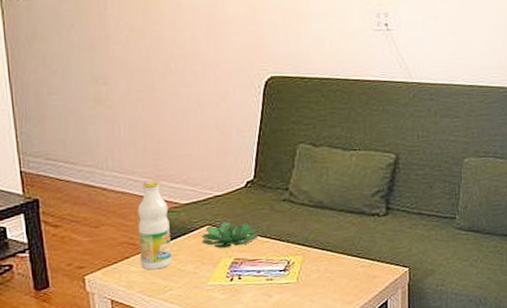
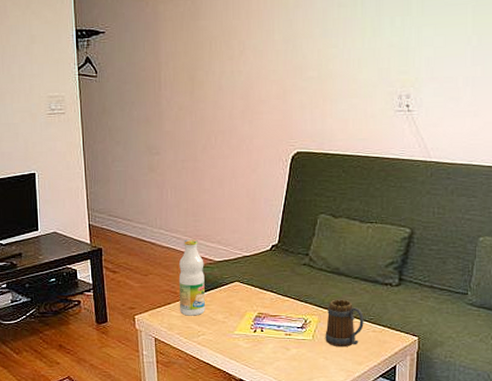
succulent plant: present [201,220,259,249] -> none [231,278,280,303]
mug: none [310,234,352,288] -> present [325,299,364,348]

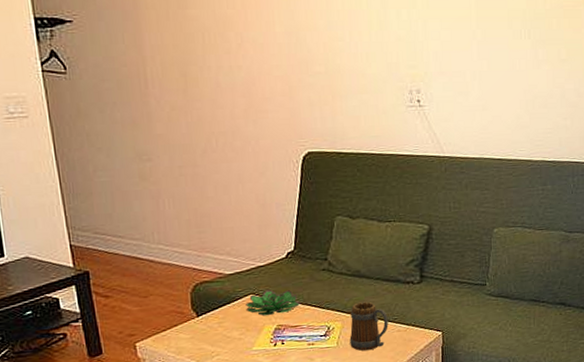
bottle: present [178,239,205,316] -> none [184,252,218,337]
succulent plant: none [231,278,280,303] -> present [246,289,300,316]

